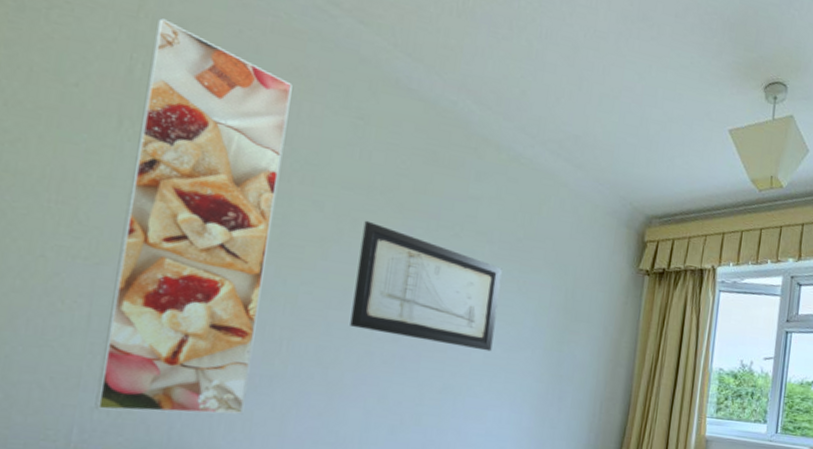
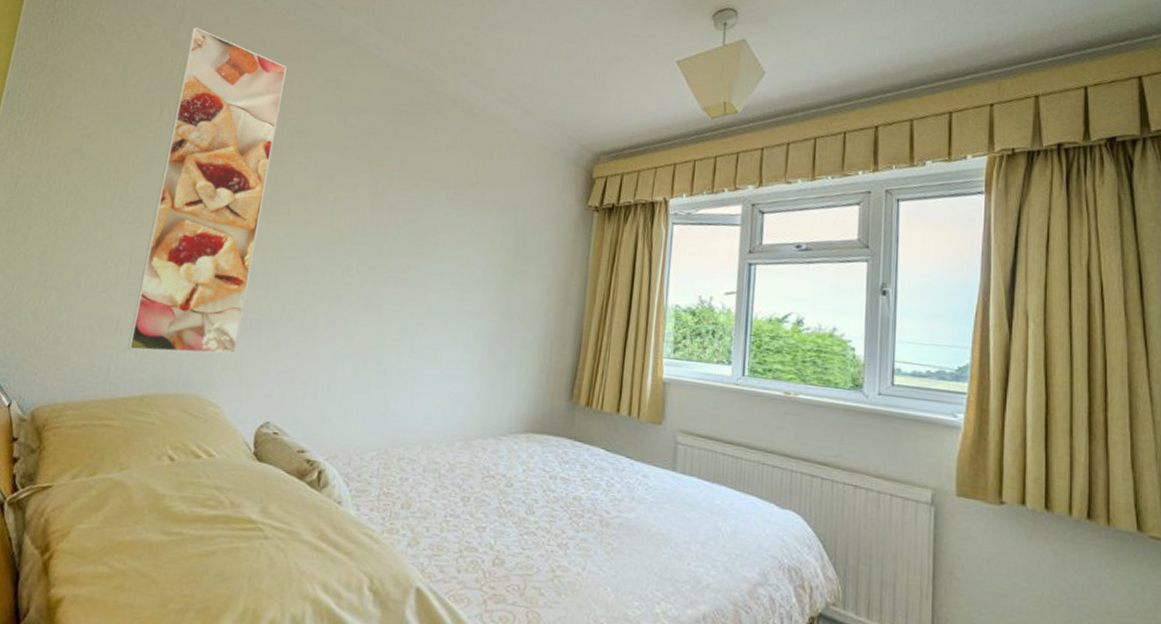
wall art: present [350,220,502,352] -> none [324,176,457,293]

